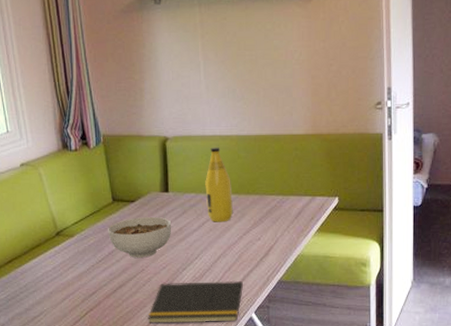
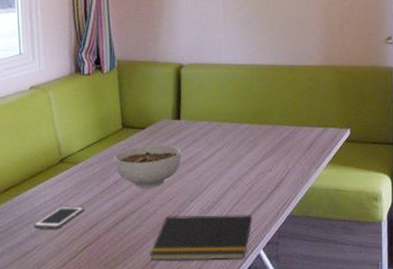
cell phone: none [38,275,84,297] -> present [34,205,85,230]
bottle: present [205,147,234,222] -> none [218,76,246,152]

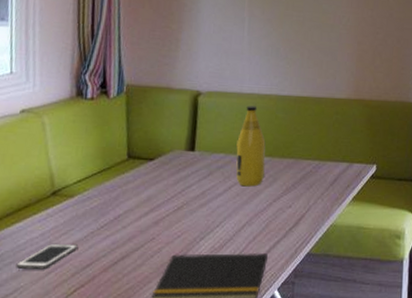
bowl: present [114,144,182,188] -> none [116,177,194,224]
bottle: none [218,76,246,152] -> present [236,106,266,187]

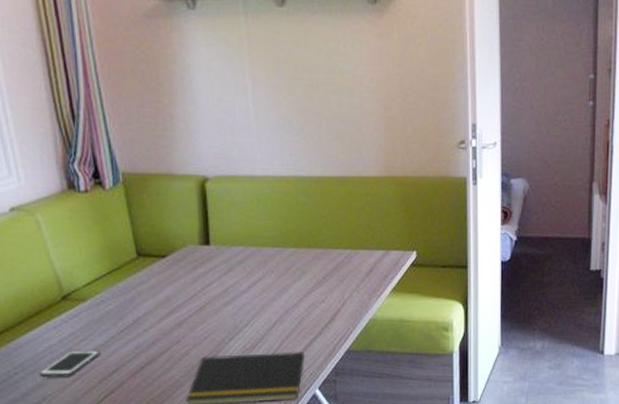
bottle: present [236,106,266,187] -> none [256,190,292,282]

